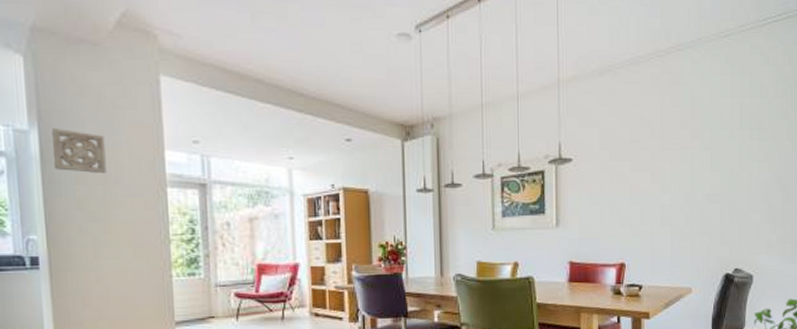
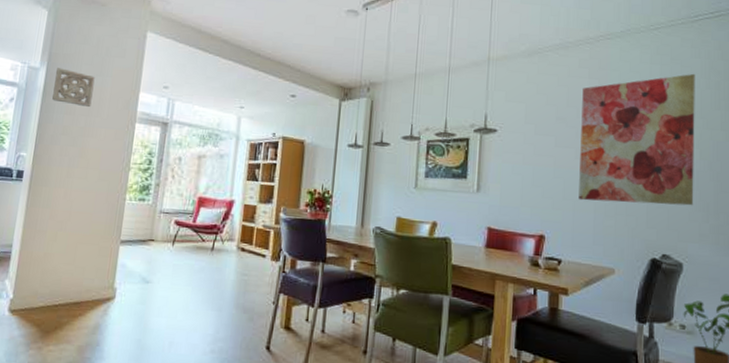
wall art: none [656,82,764,224] -> present [578,73,696,206]

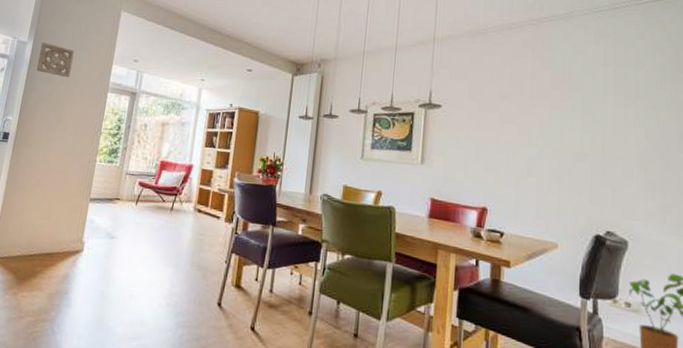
wall art: present [578,73,696,206] -> none [521,54,640,184]

